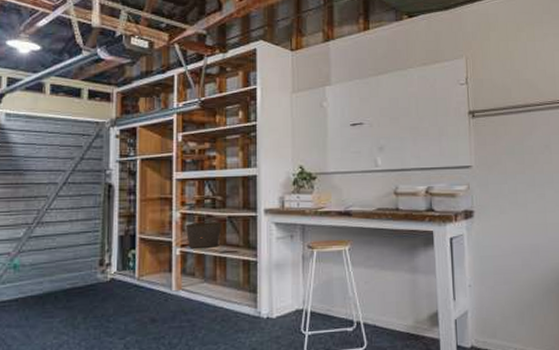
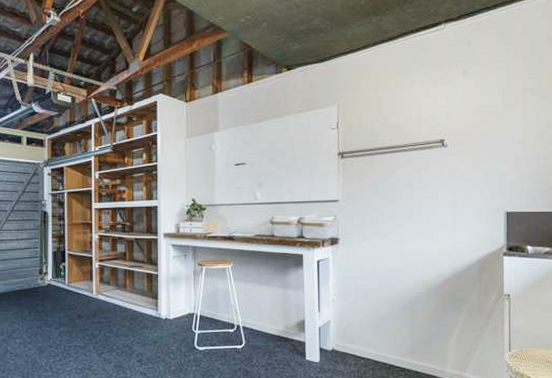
basket: present [185,222,222,248] -> none [102,243,130,263]

